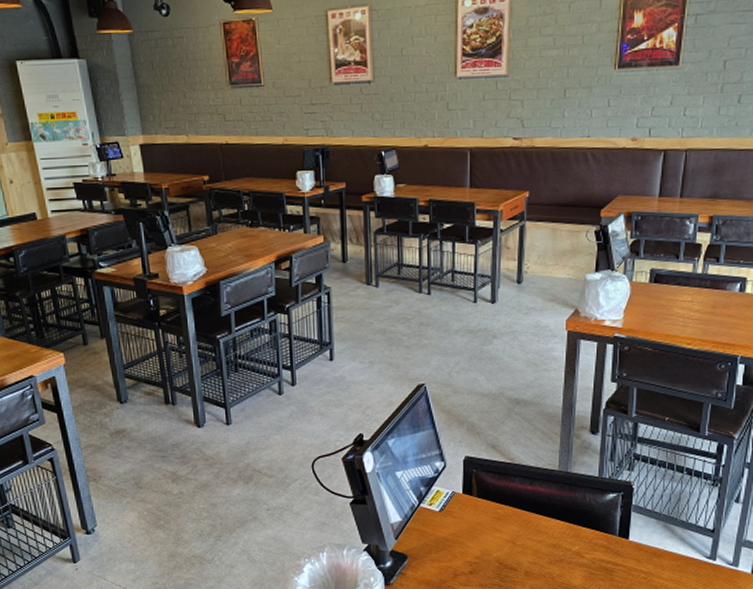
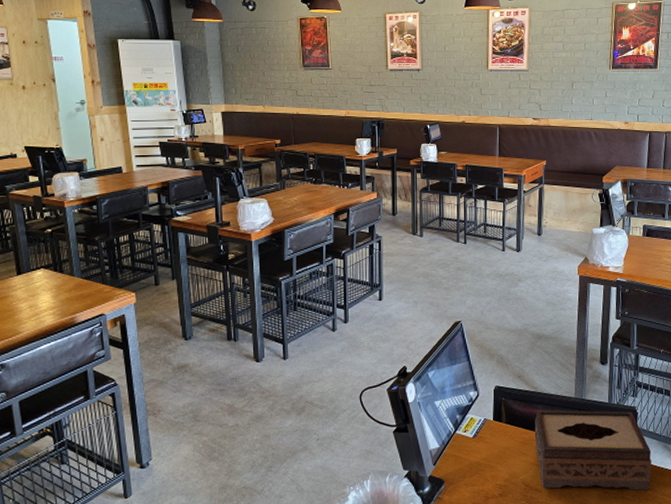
tissue box: none [510,483,649,573] -> present [534,409,652,491]

